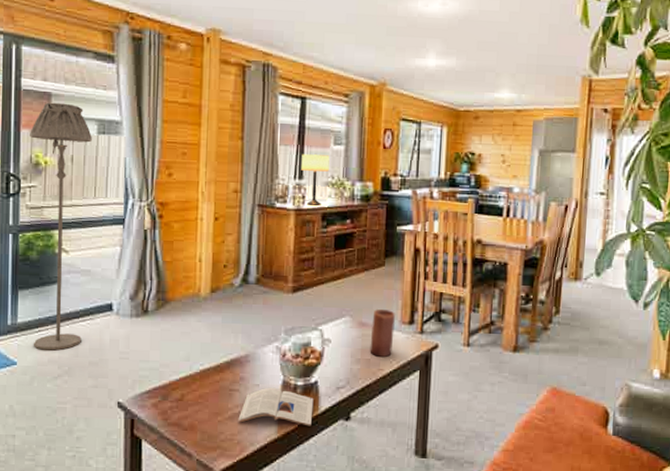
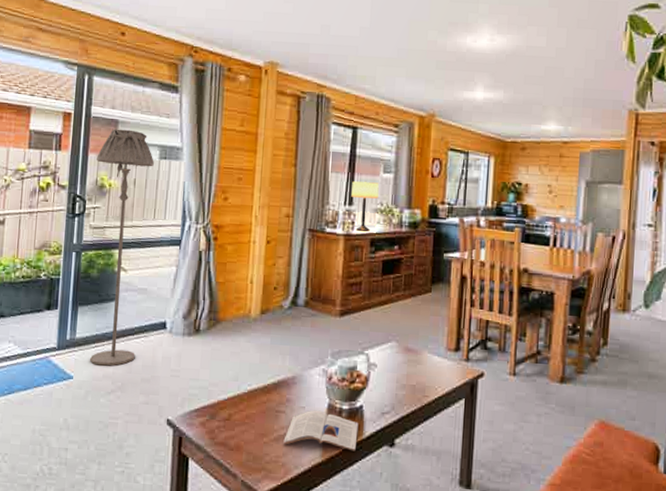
candle: present [370,309,395,357] -> none [415,335,441,384]

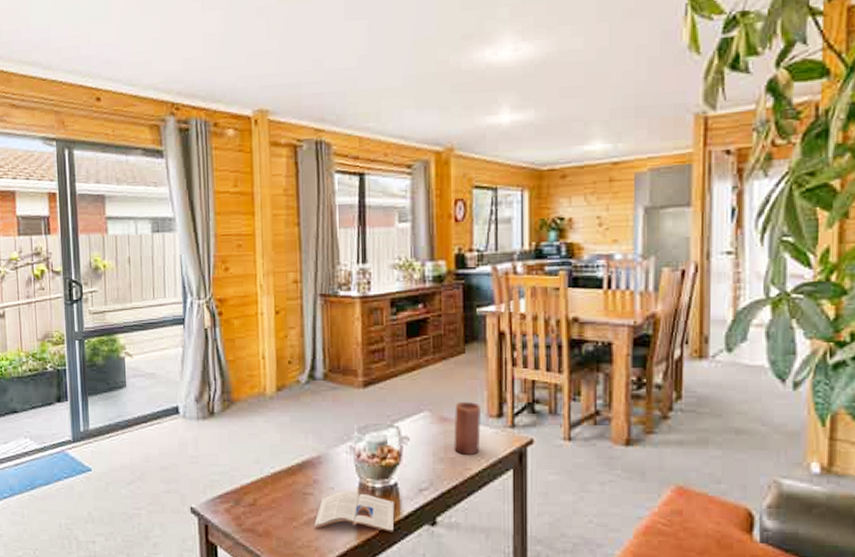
floor lamp: present [90,129,154,366] -> none [87,204,151,456]
table lamp: present [351,181,379,231] -> none [364,234,395,291]
candle: none [415,335,441,384] -> present [453,402,481,455]

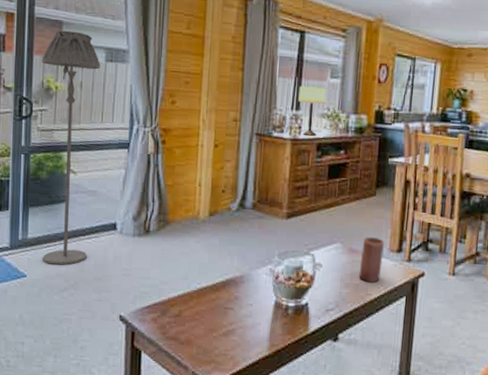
floor lamp: none [87,204,151,456] -> present [42,30,100,265]
magazine: present [314,490,395,532] -> none [232,307,304,346]
table lamp: none [364,234,395,291] -> present [298,86,326,136]

